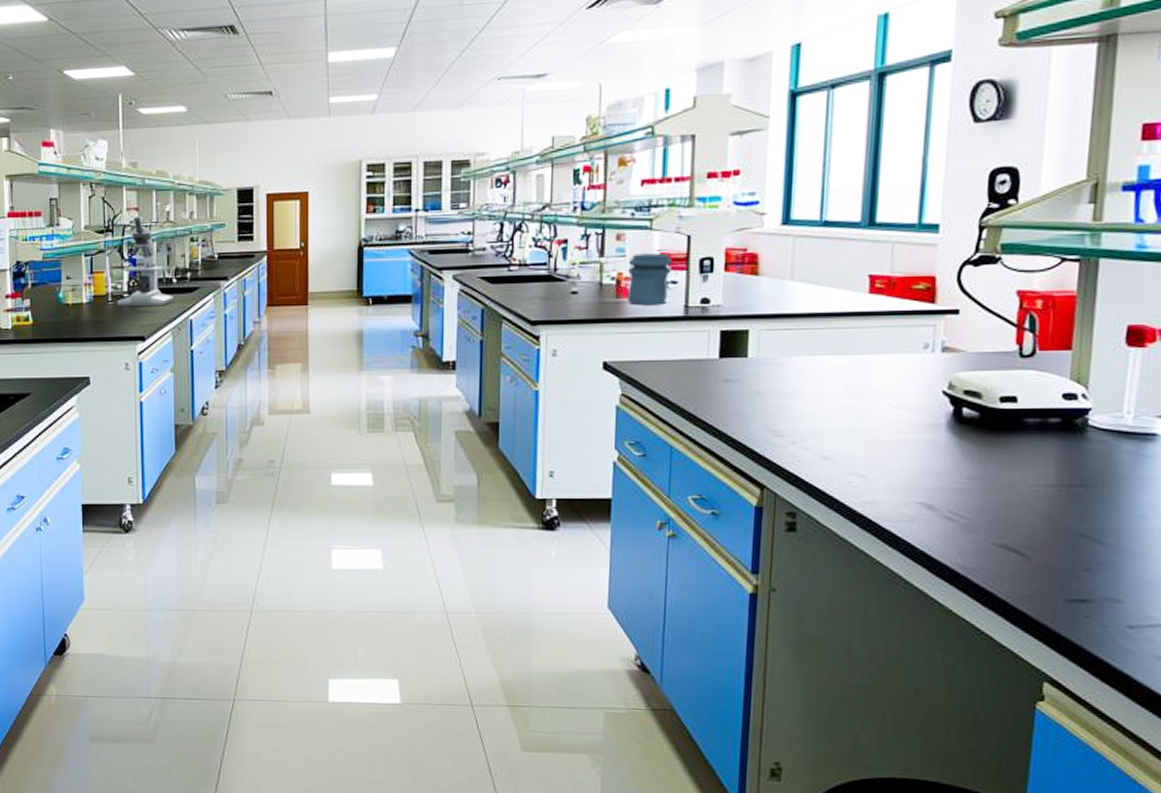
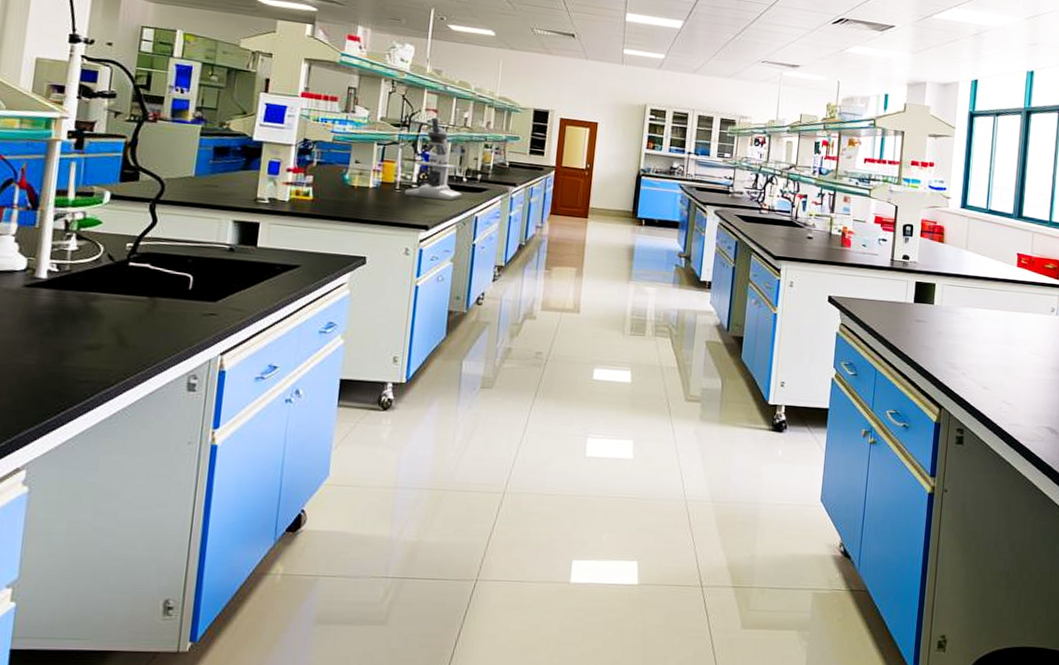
jar: present [627,253,673,306] -> none [849,214,884,257]

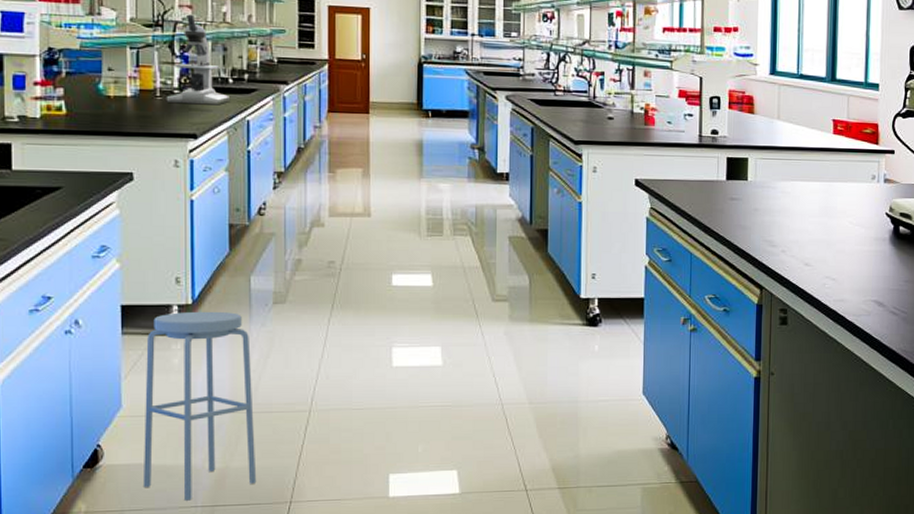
stool: none [339,389,455,571] -> present [142,311,257,501]

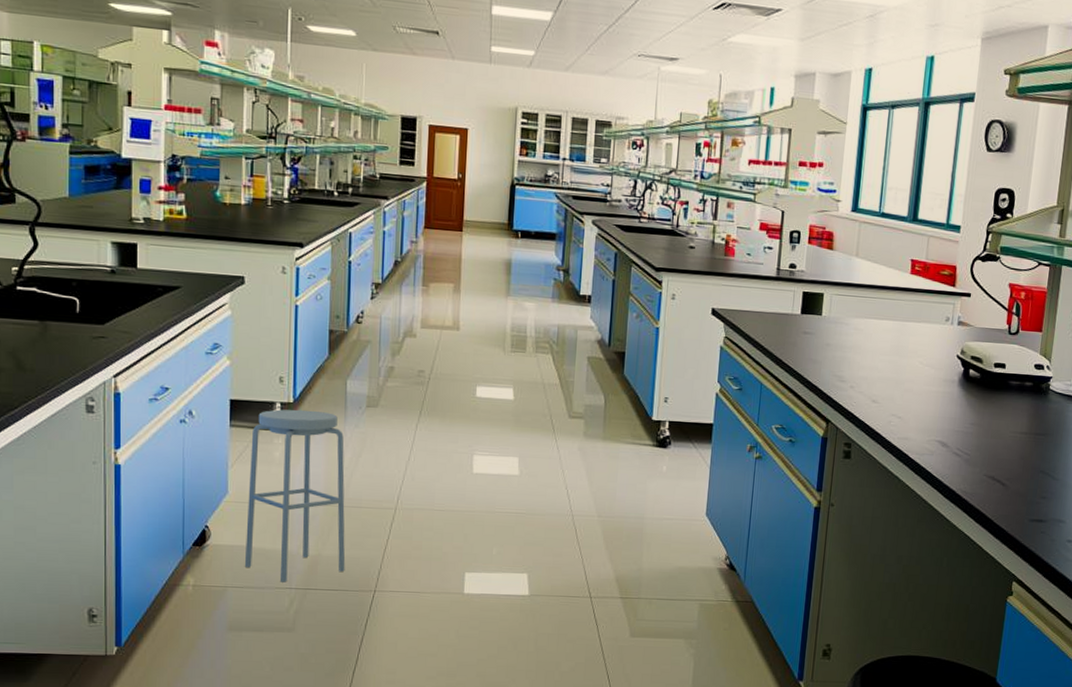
microscope: present [166,14,231,105] -> none [276,128,335,217]

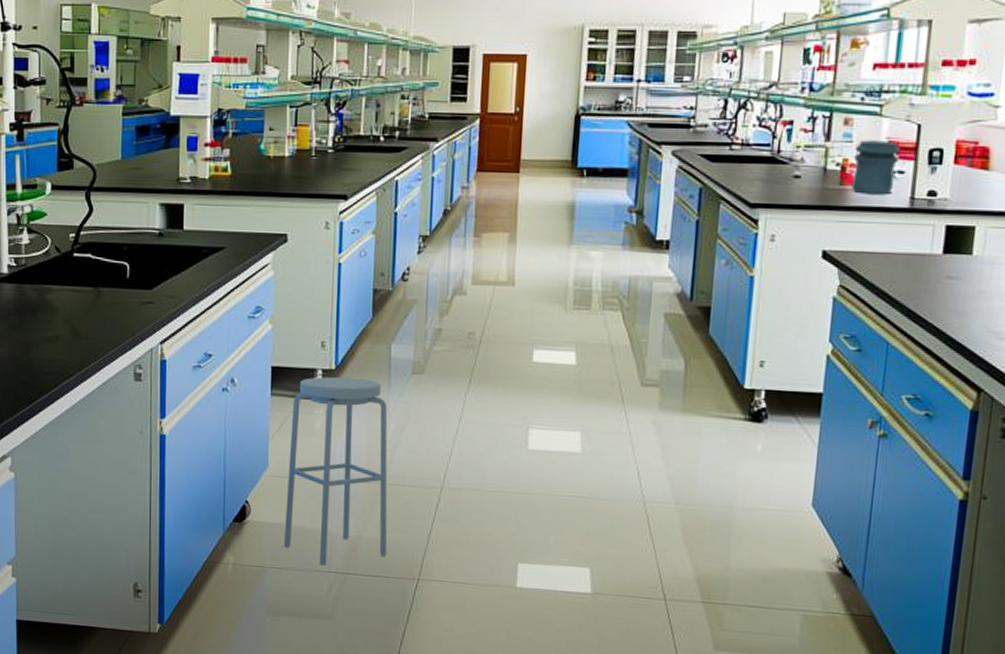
jar: none [733,220,770,266] -> present [851,140,902,195]

